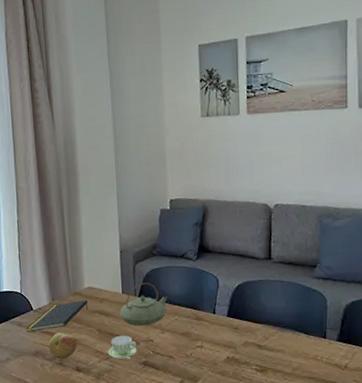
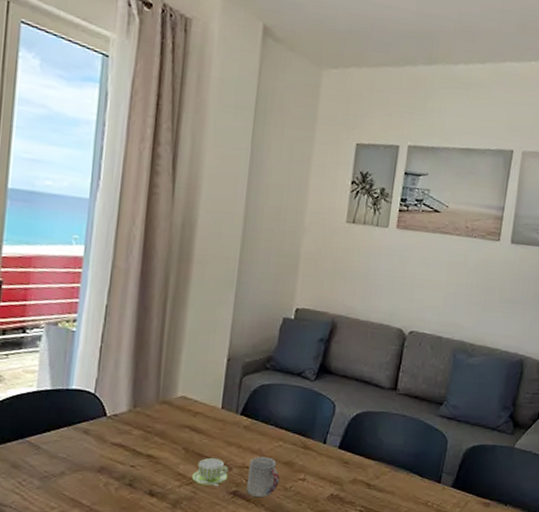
notepad: present [26,300,89,333] -> none [93,411,178,443]
fruit: present [48,332,77,359] -> none [118,446,156,480]
teapot: present [119,282,168,326] -> none [214,398,275,449]
cup: none [153,330,181,365] -> present [246,457,280,497]

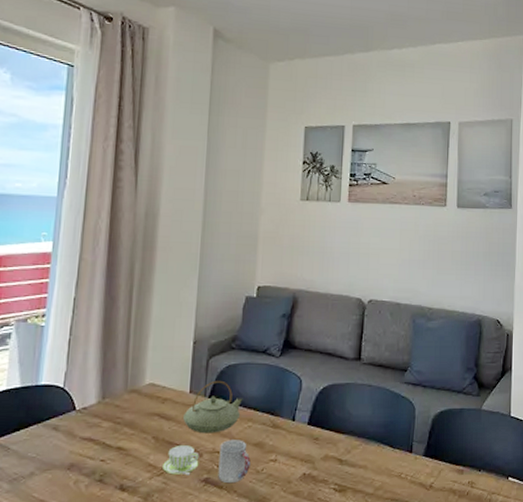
teapot: none [214,398,275,449] -> present [183,380,243,434]

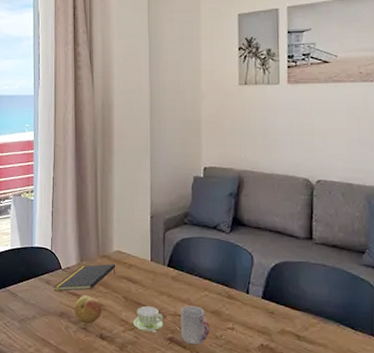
notepad: none [62,400,147,439] -> present [53,264,116,292]
fruit: none [88,439,126,475] -> present [74,295,103,324]
teapot: present [183,380,243,434] -> none [147,251,198,299]

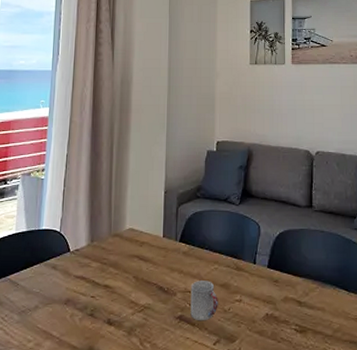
notepad: present [53,264,116,292] -> none [60,243,128,277]
fruit: present [74,295,103,324] -> none [81,278,112,310]
cup: present [133,305,164,333] -> none [143,284,174,313]

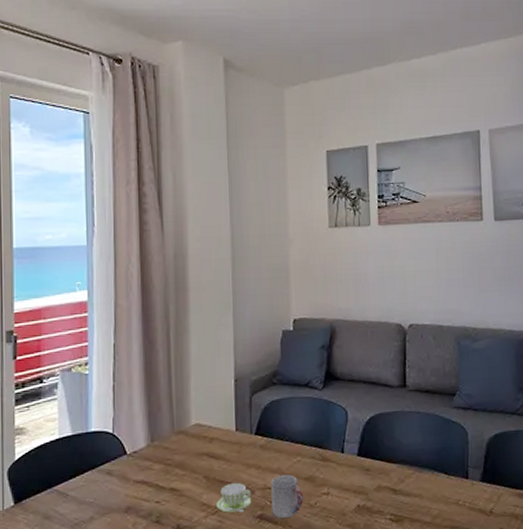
cup: none [143,284,174,313] -> present [217,482,252,513]

